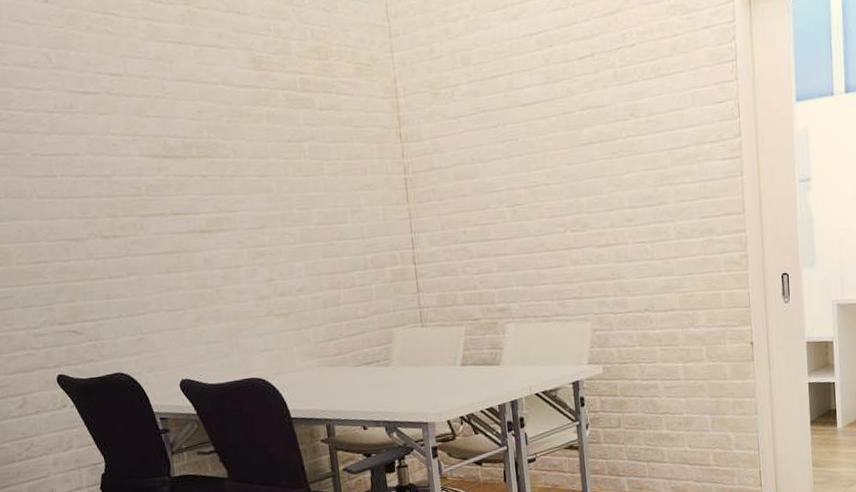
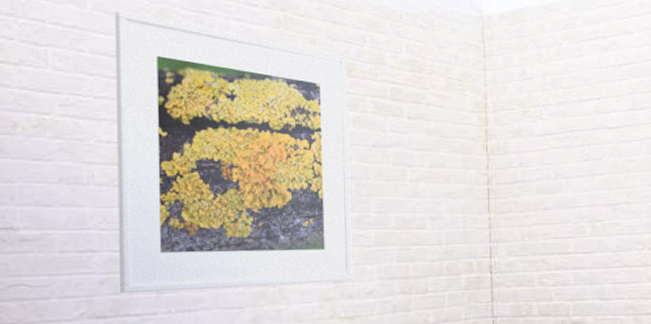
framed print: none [29,19,284,300] -> present [114,10,353,293]

